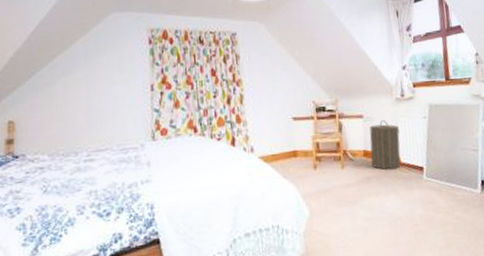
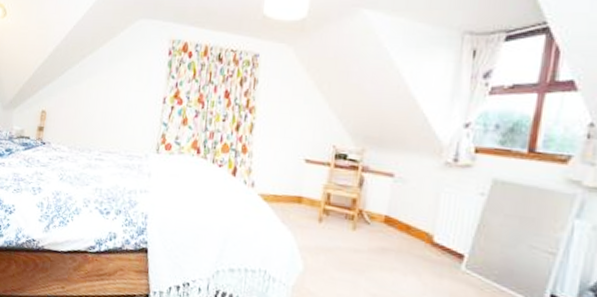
laundry hamper: present [369,120,401,170] -> none [391,185,442,248]

